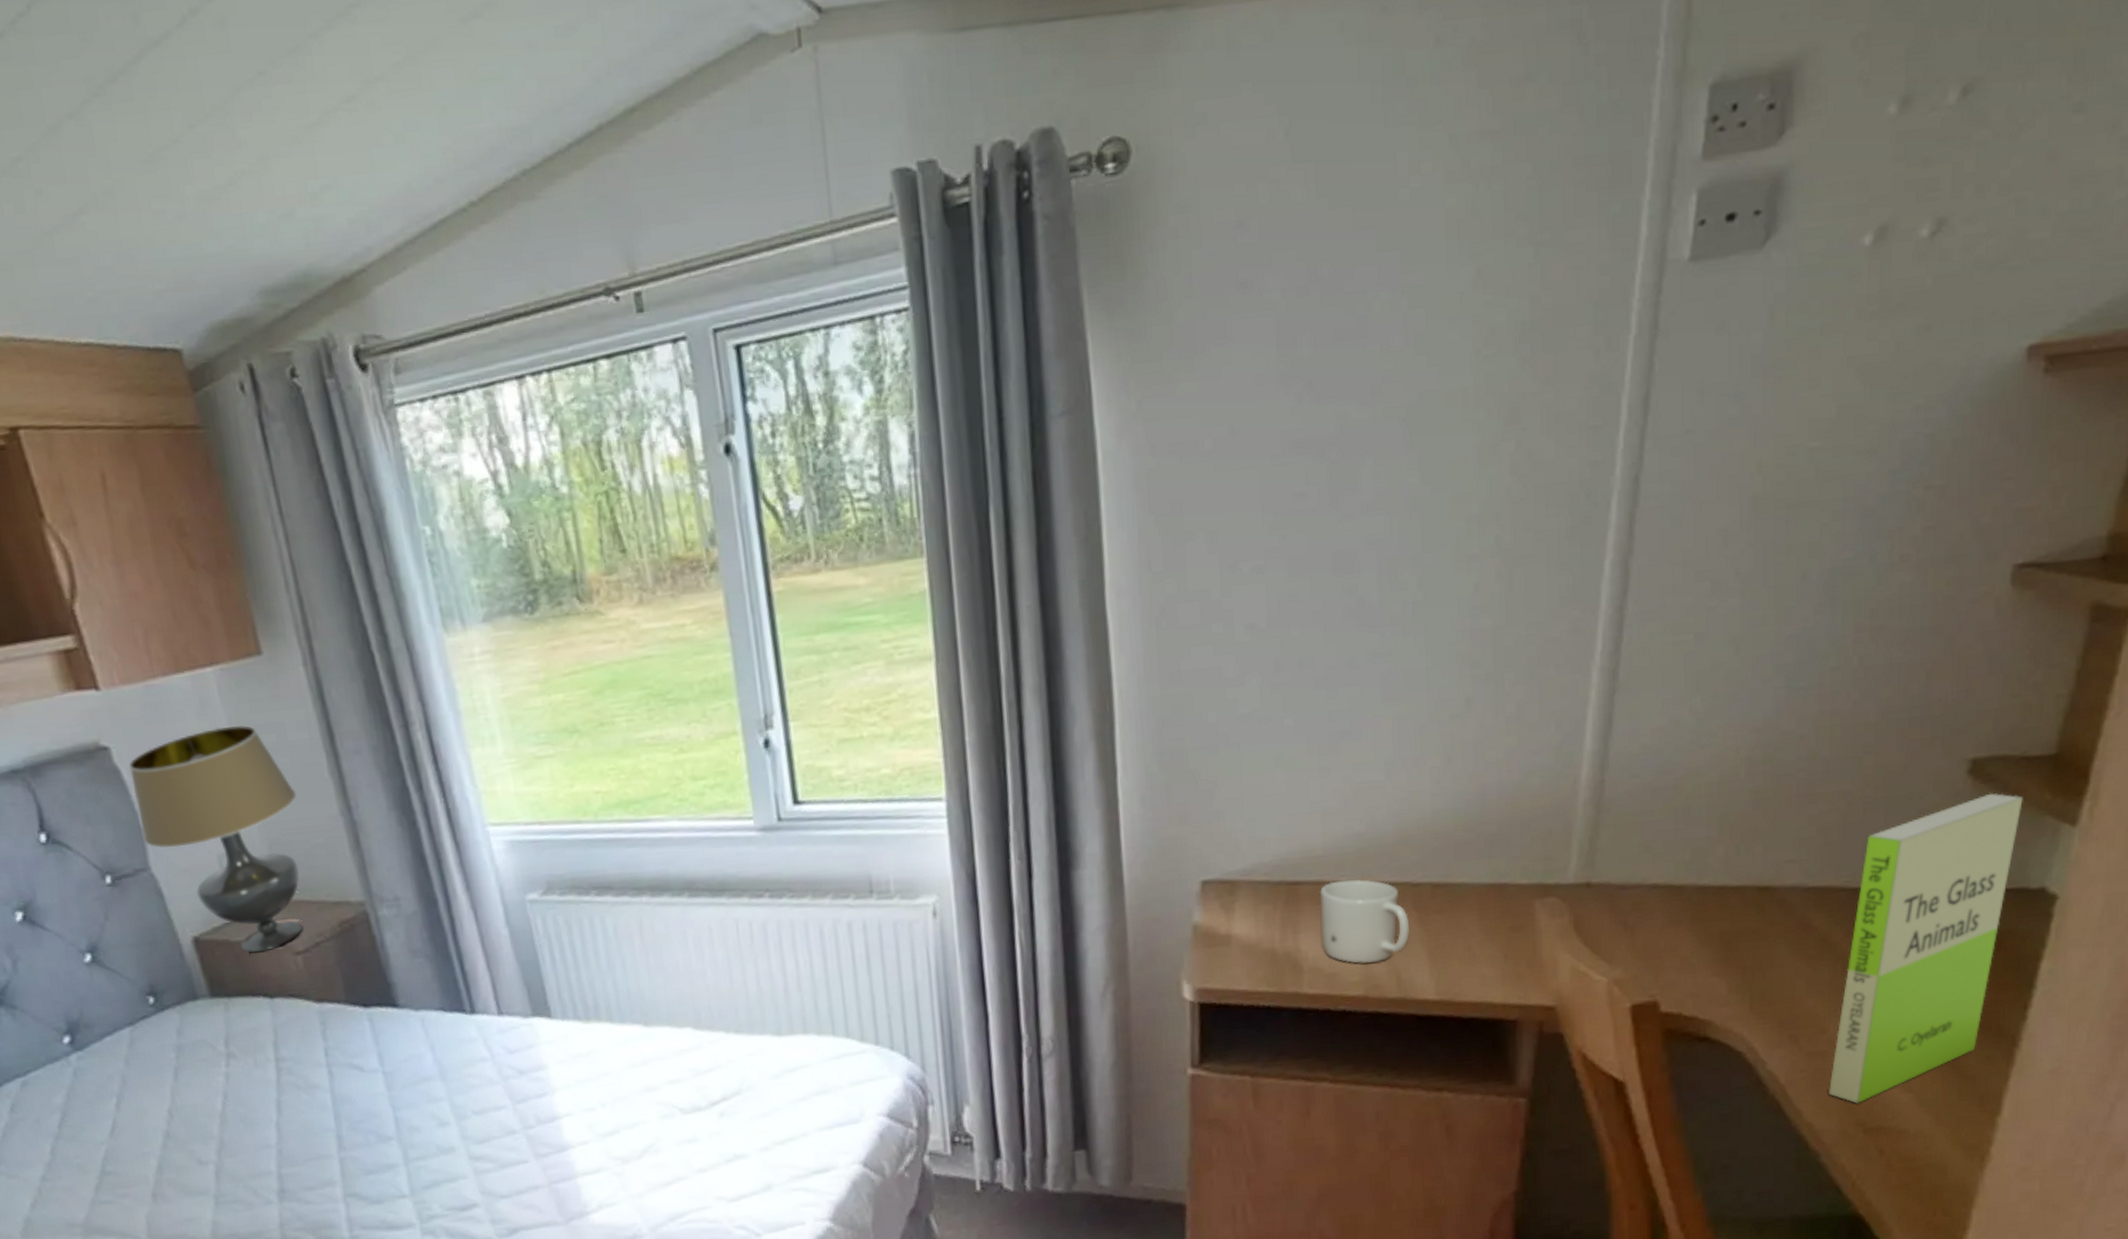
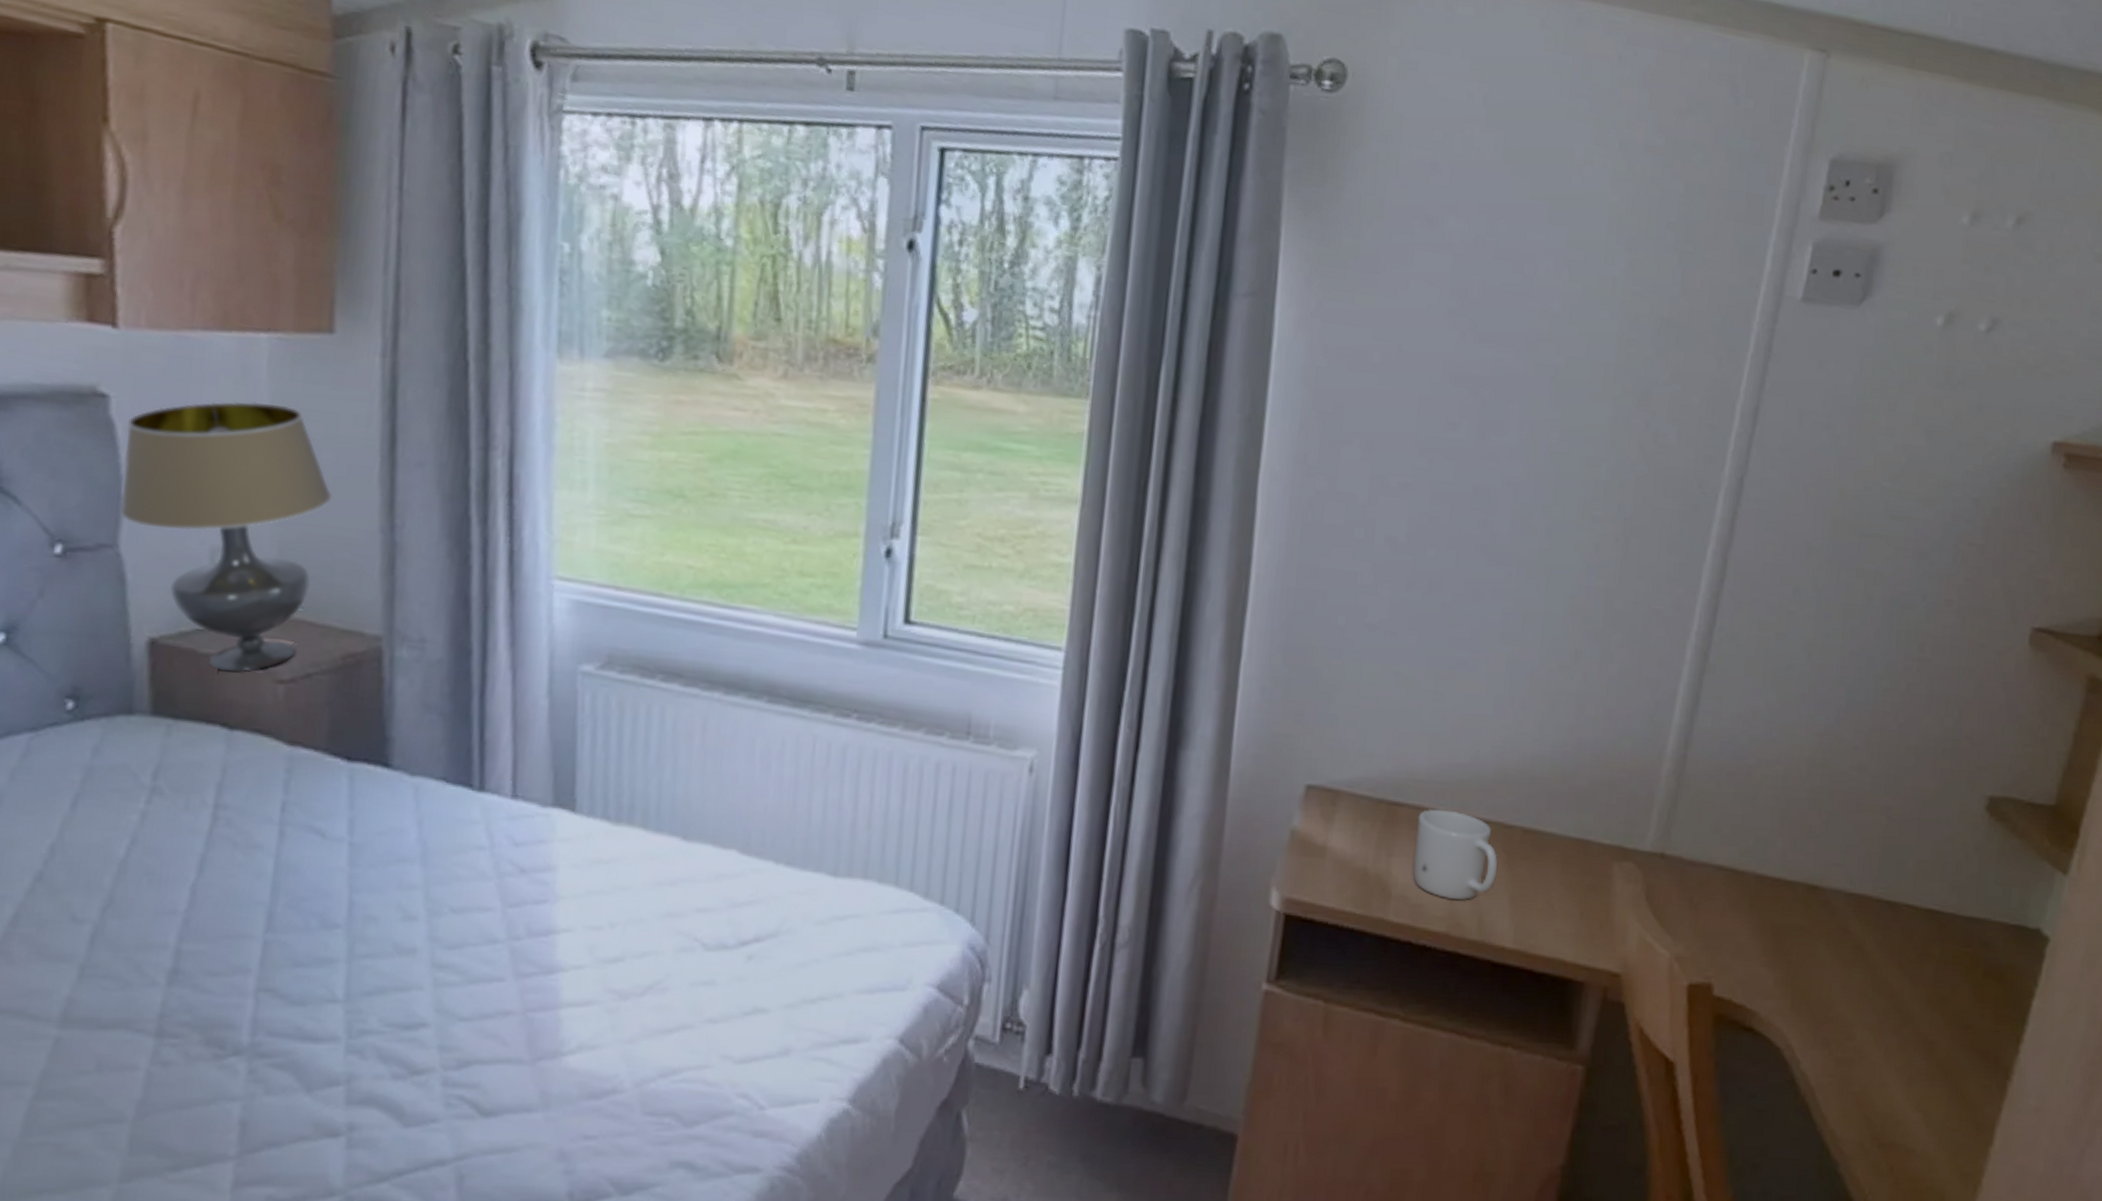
book: present [1829,793,2023,1104] -> none [1851,831,2028,1116]

